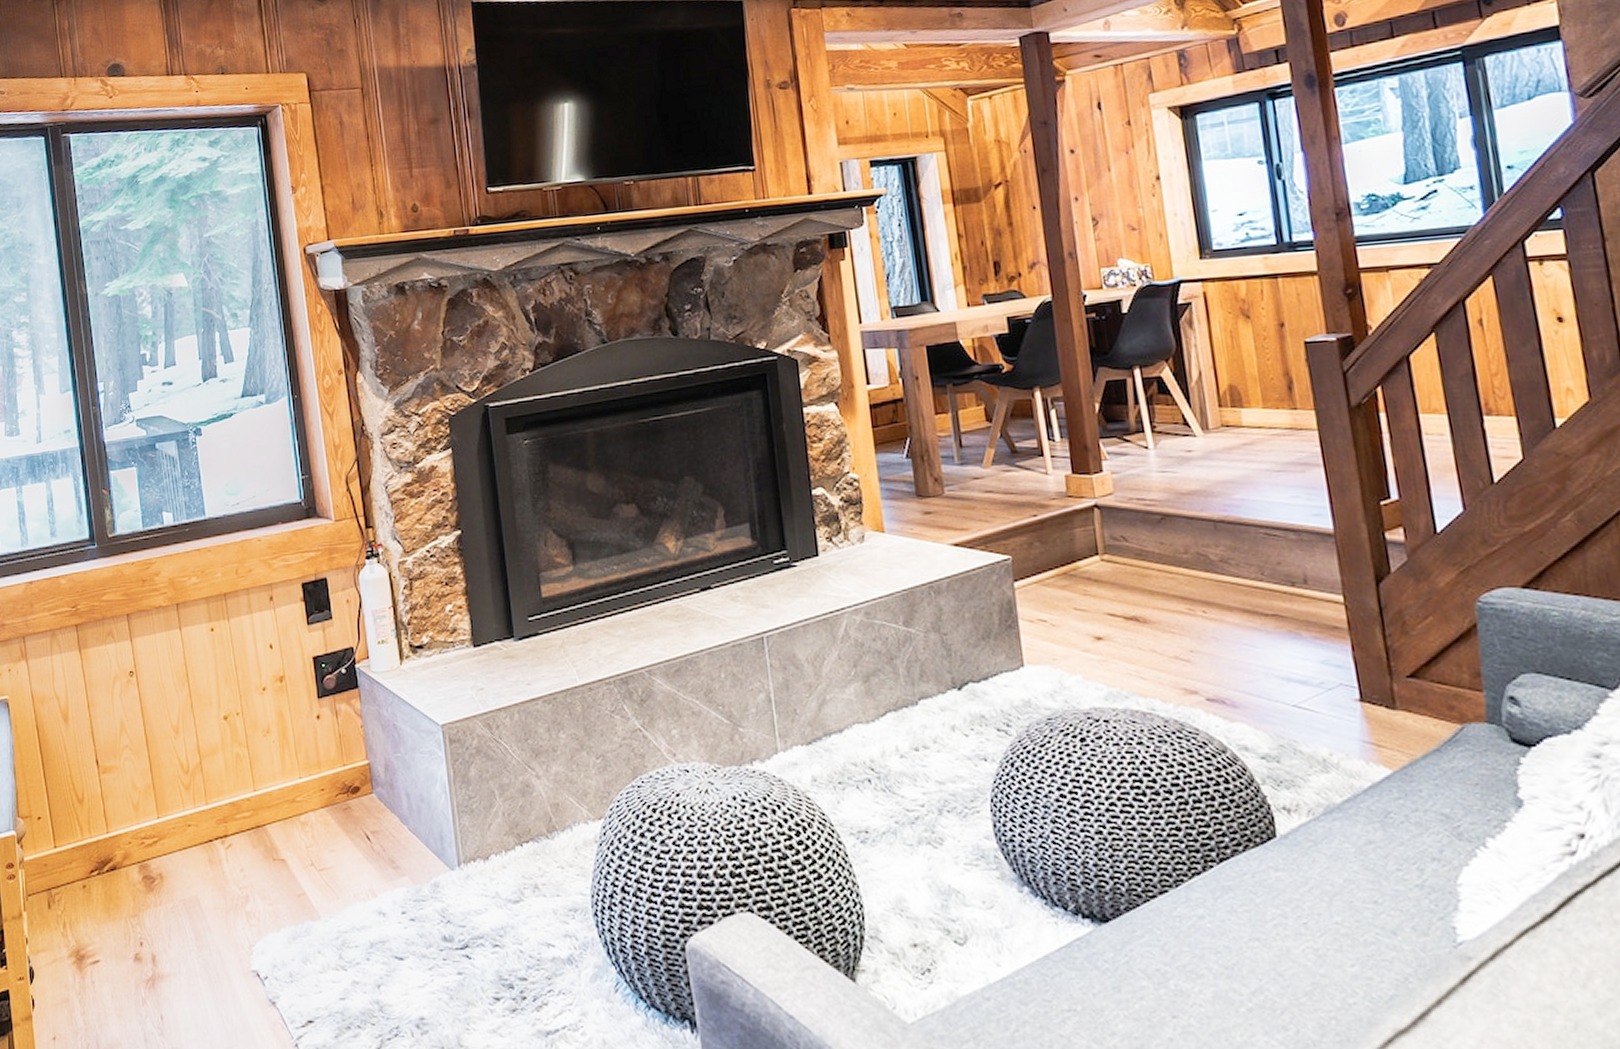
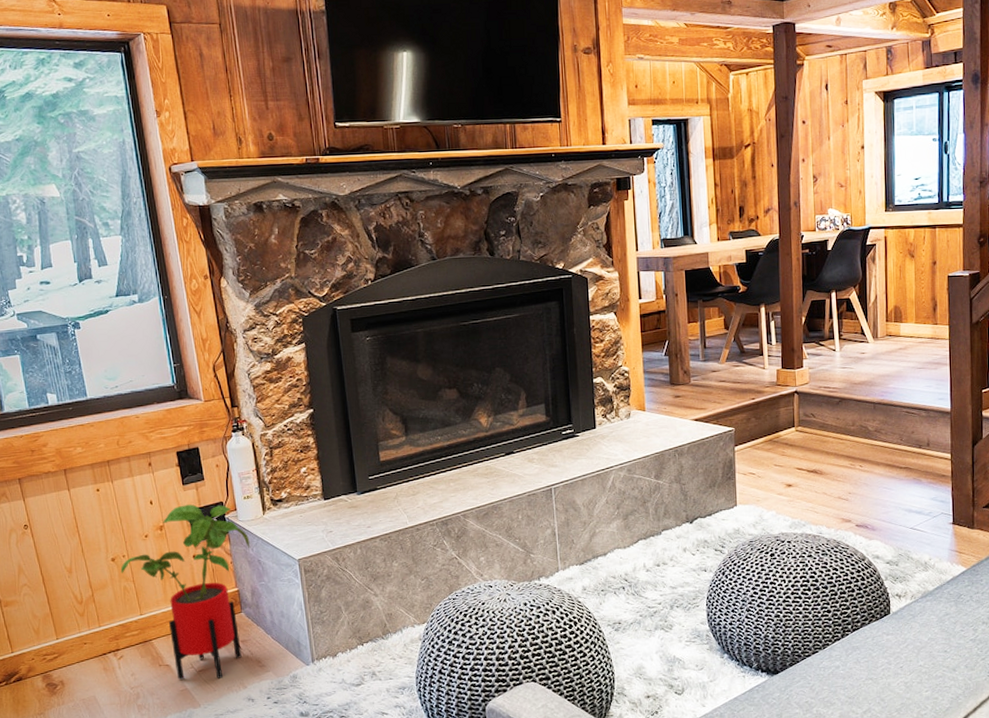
house plant: none [233,650,384,883] -> present [120,504,250,680]

